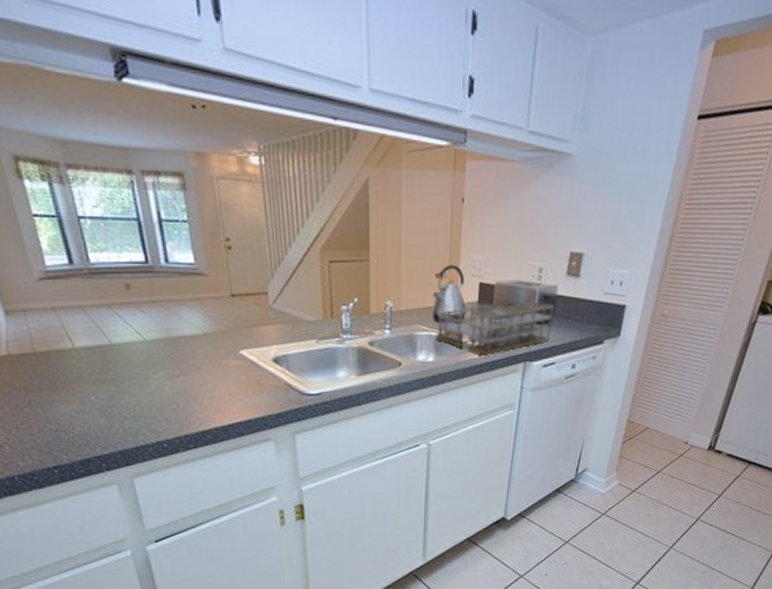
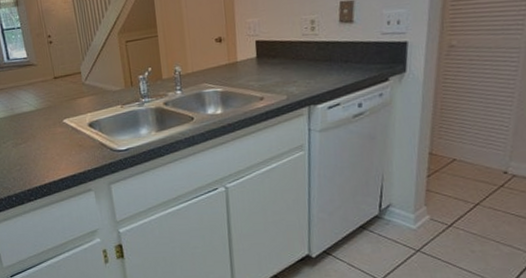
kettle: present [431,264,466,324] -> none [214,28,247,80]
dish rack: present [436,301,554,357] -> none [221,50,332,105]
toaster: present [493,279,559,326] -> none [269,32,334,72]

